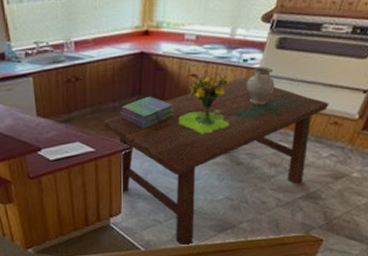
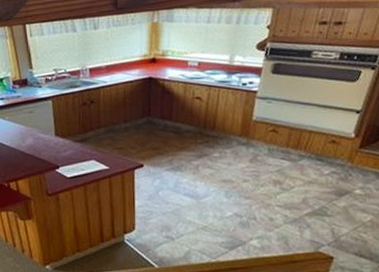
dining table: present [103,78,329,247] -> none [116,100,326,264]
stack of books: present [119,96,173,128] -> none [131,117,181,147]
bouquet: present [177,72,230,135] -> none [185,95,234,153]
ceramic jug: present [247,67,275,105] -> none [247,90,273,125]

